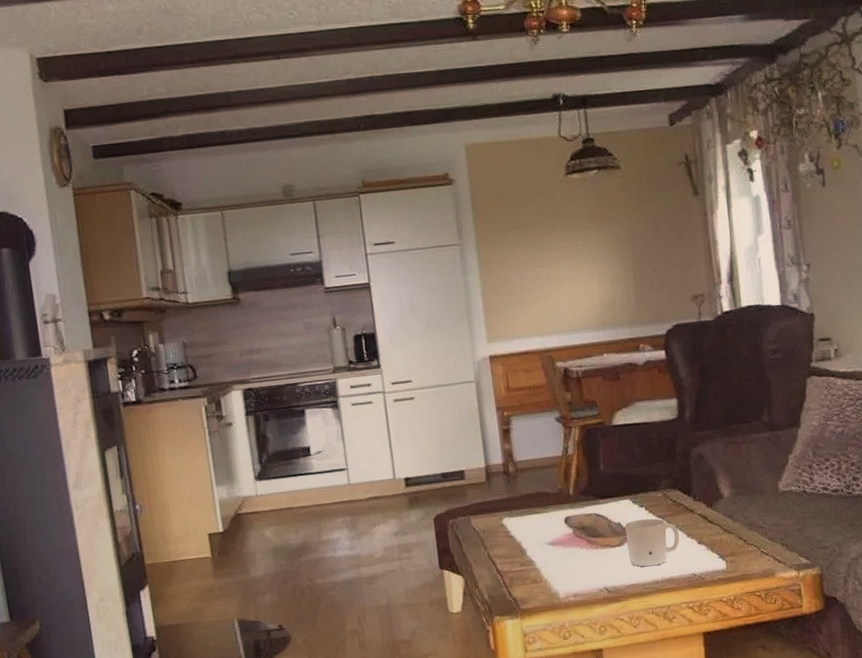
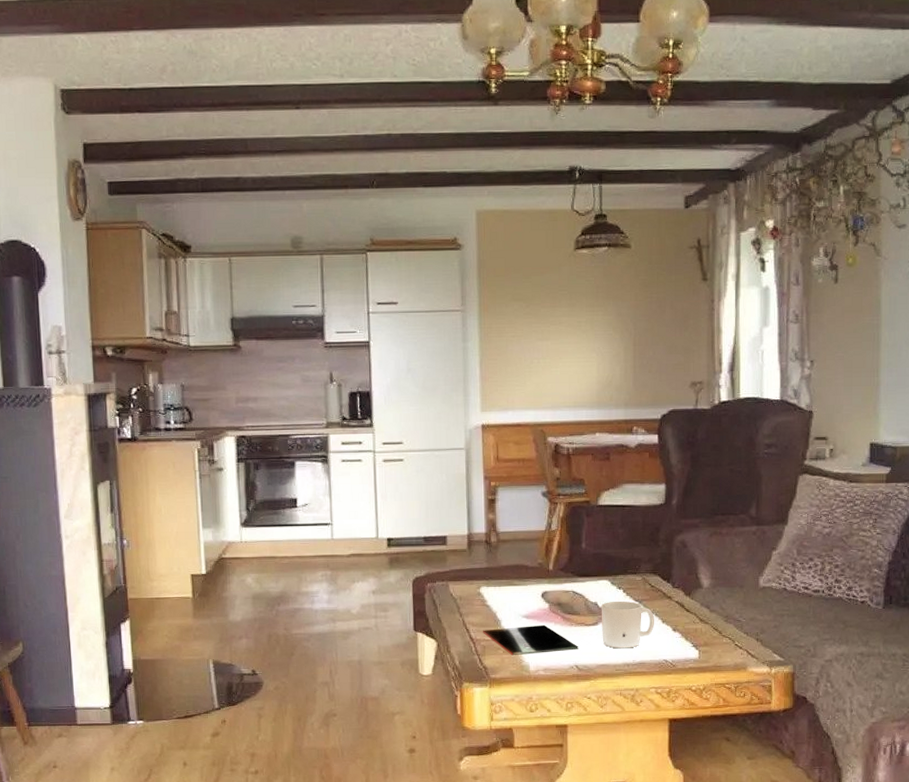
magazine: none [509,550,606,585] -> present [483,624,578,656]

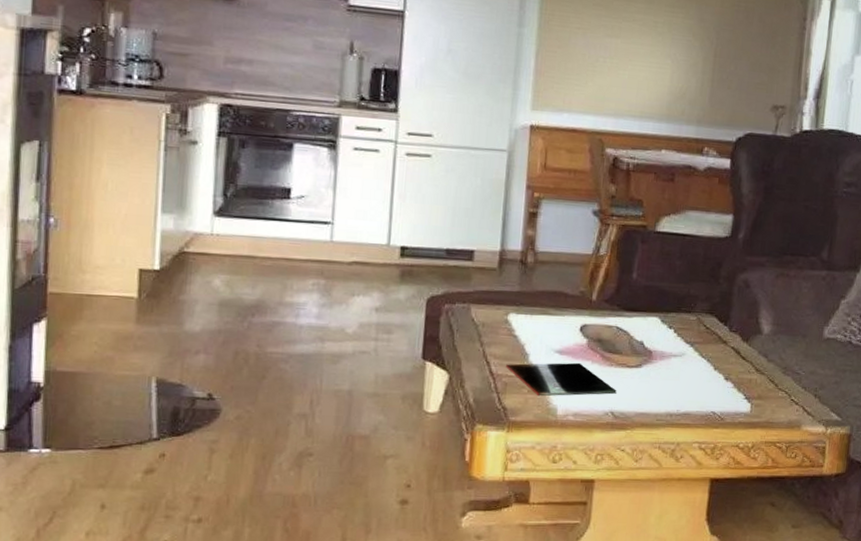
mug: present [601,601,655,649] -> none [644,341,706,397]

